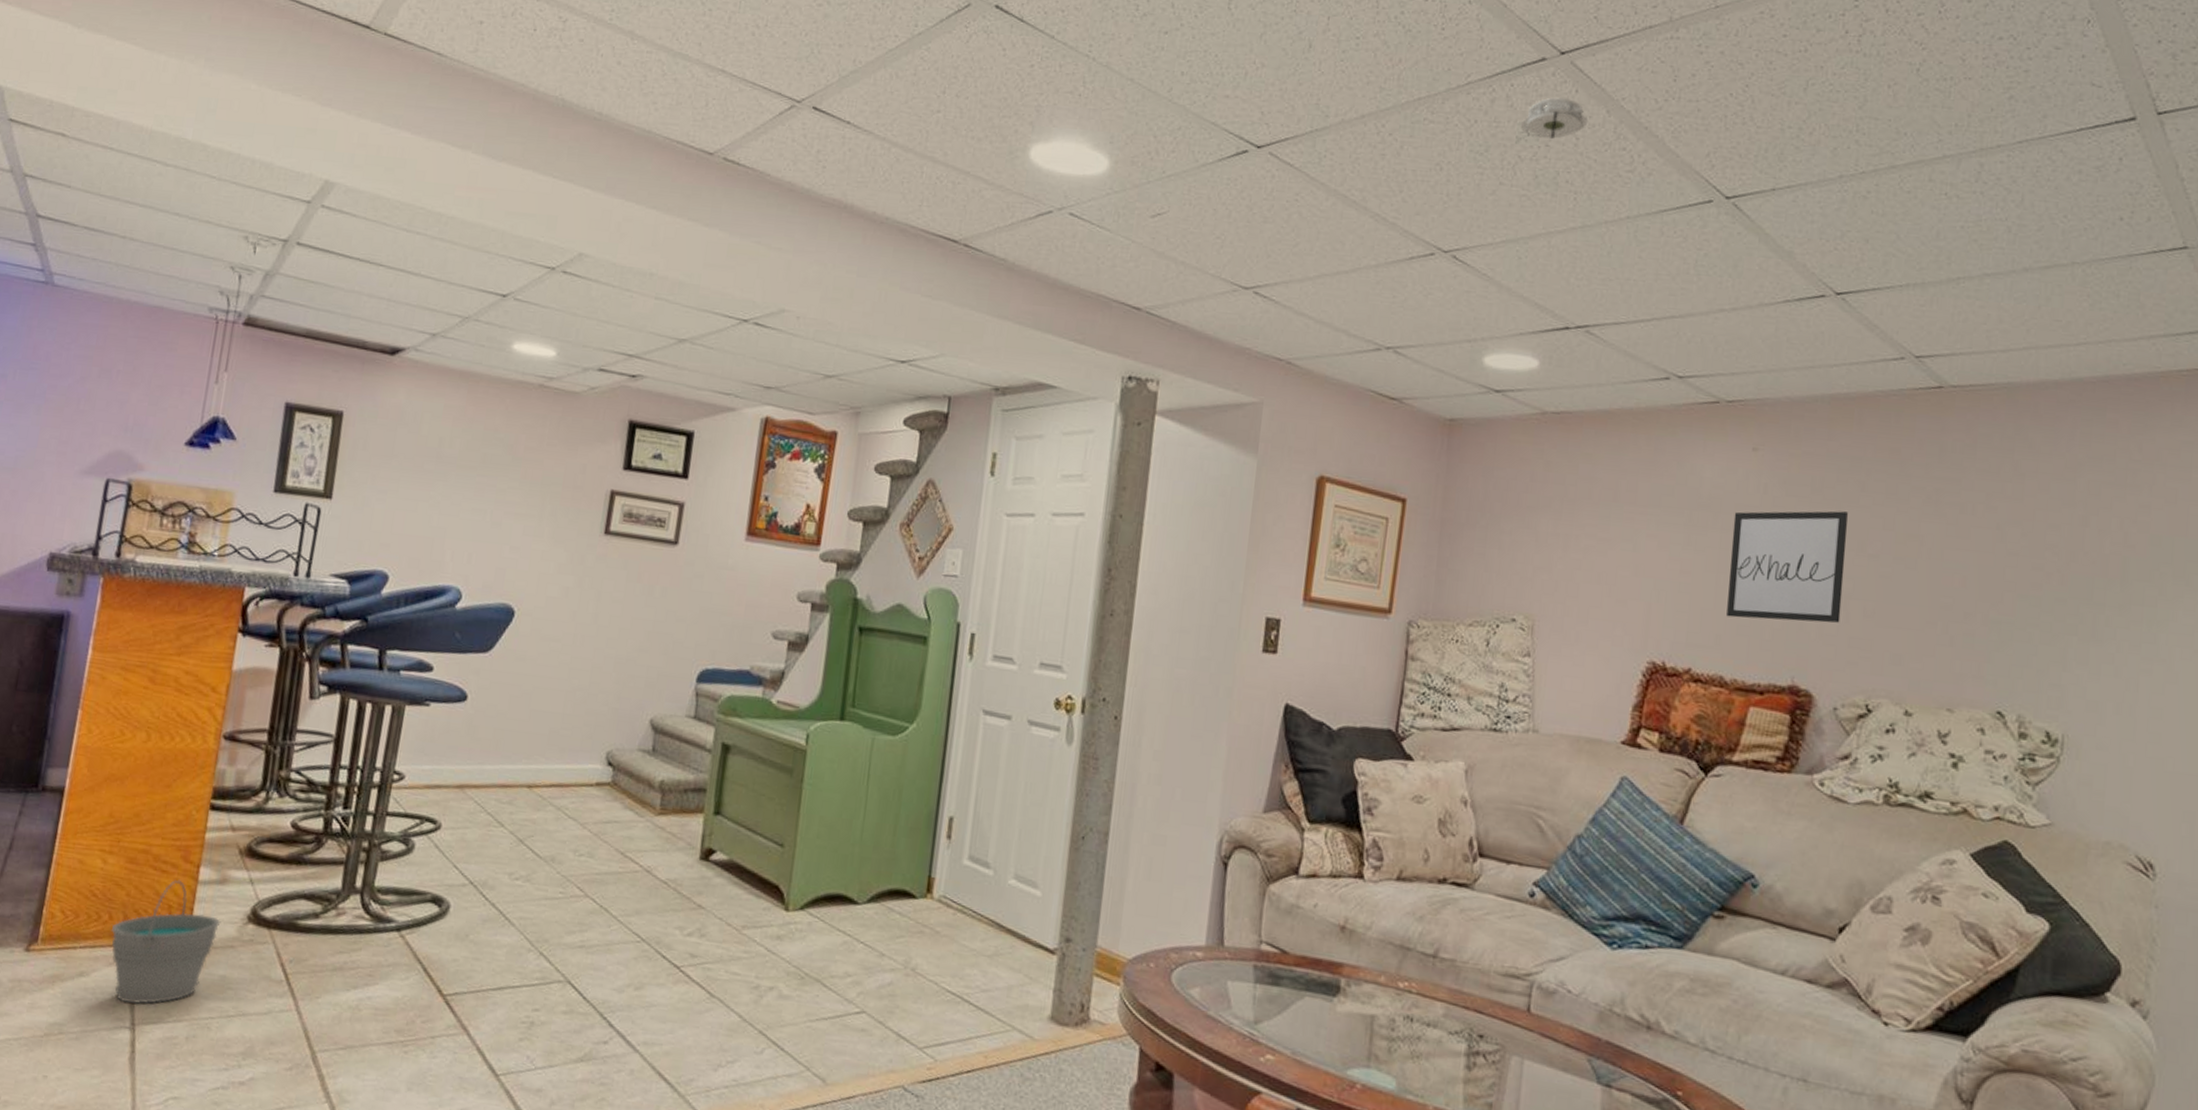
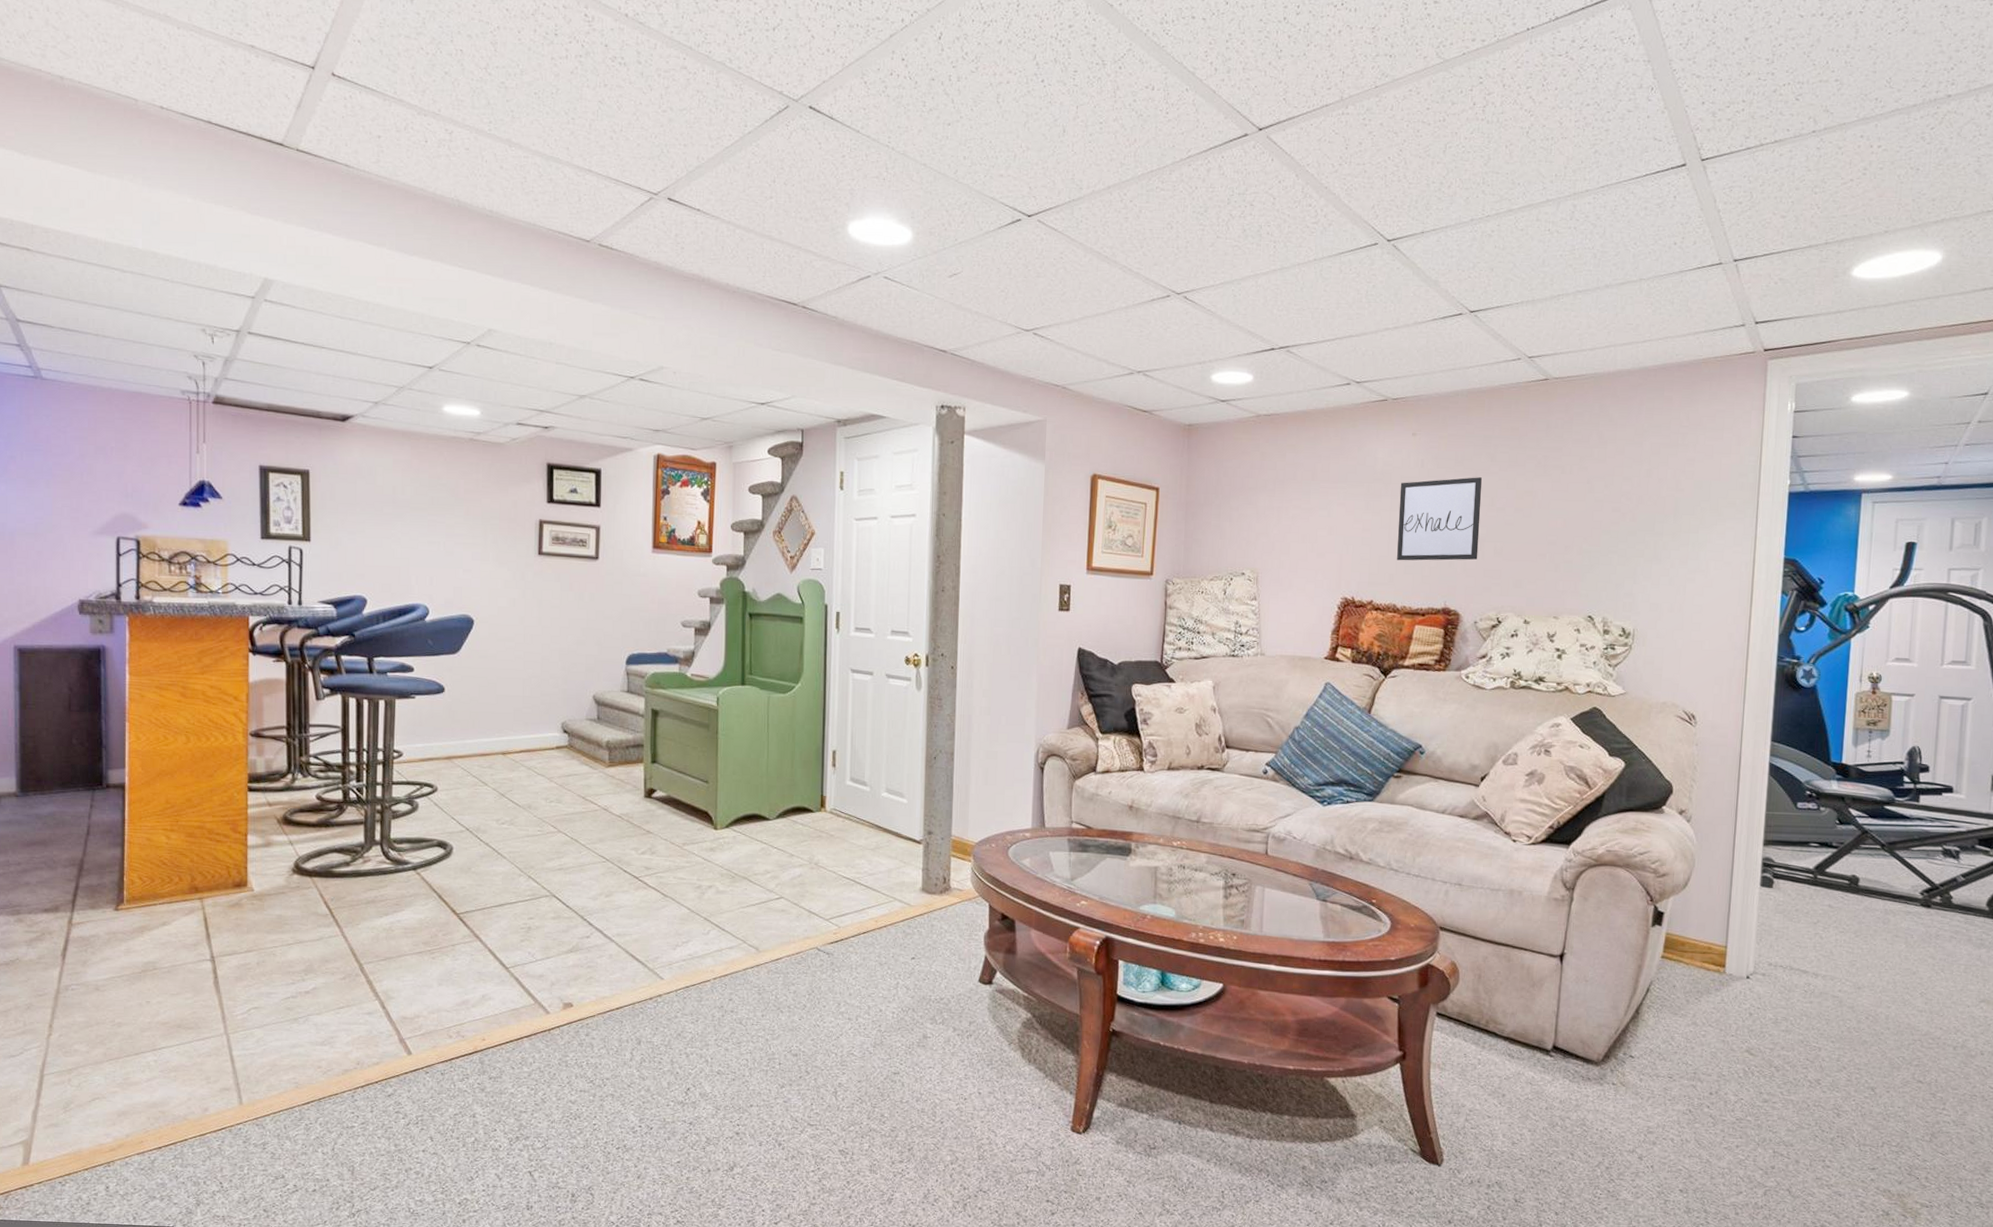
bucket: present [110,879,221,1004] -> none [182,846,271,942]
smoke detector: present [1517,97,1589,141] -> none [1228,166,1282,203]

